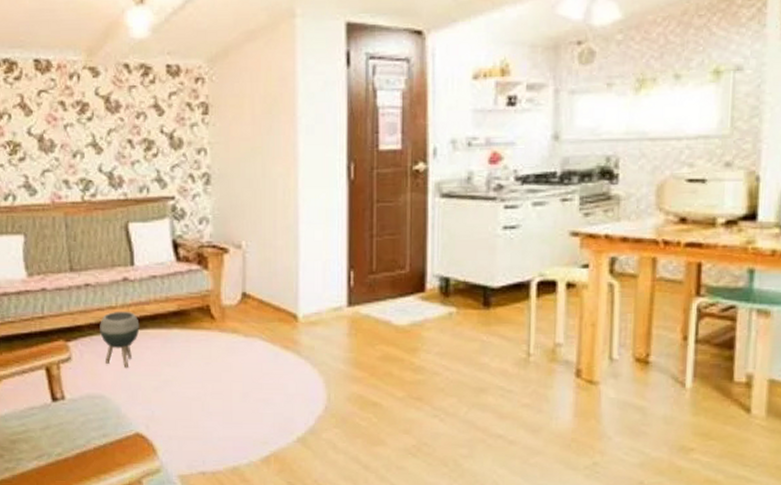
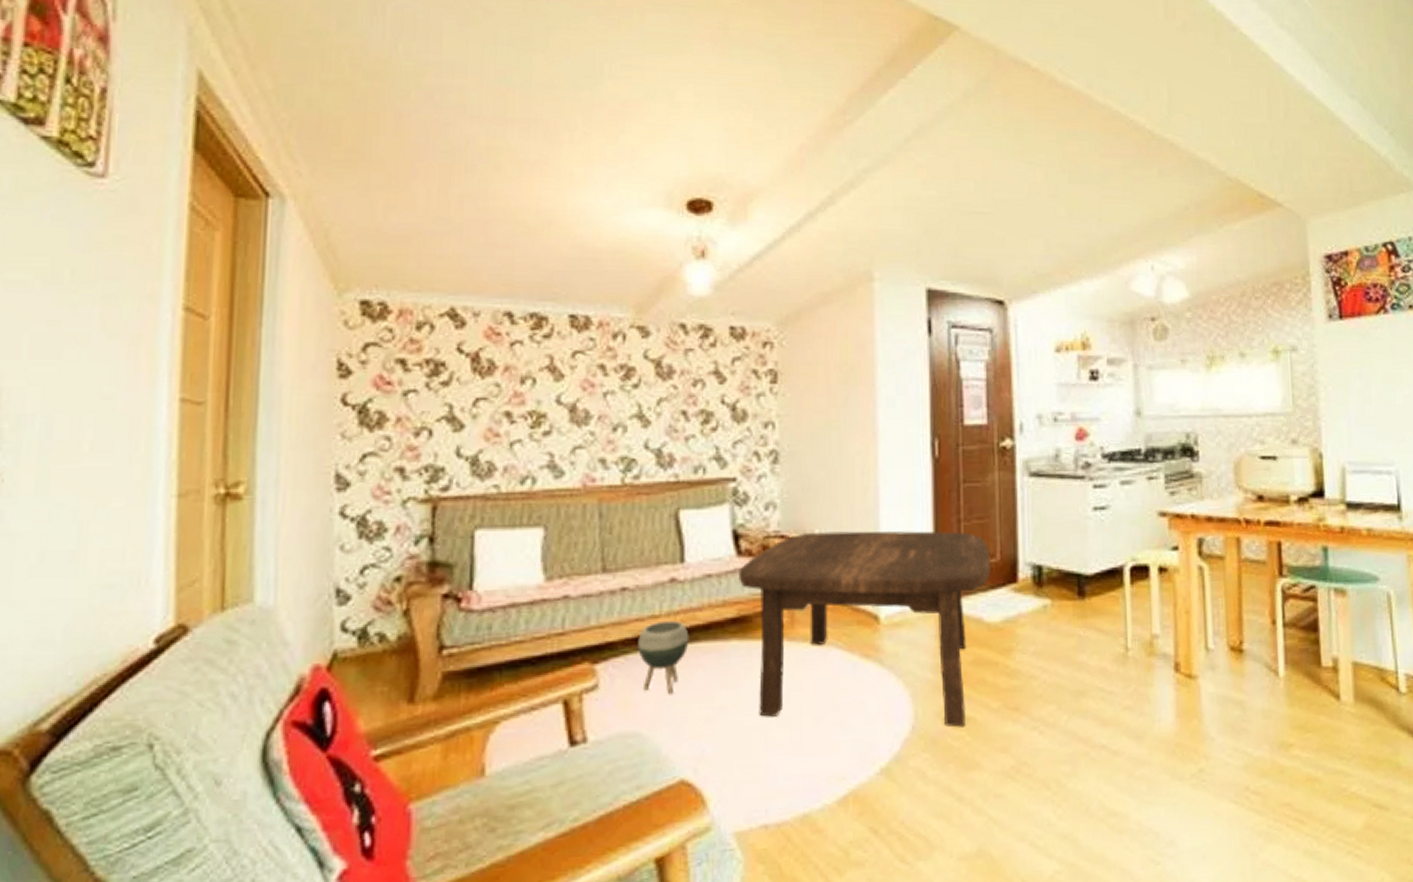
coffee table: none [178,243,400,410] -> present [739,530,991,727]

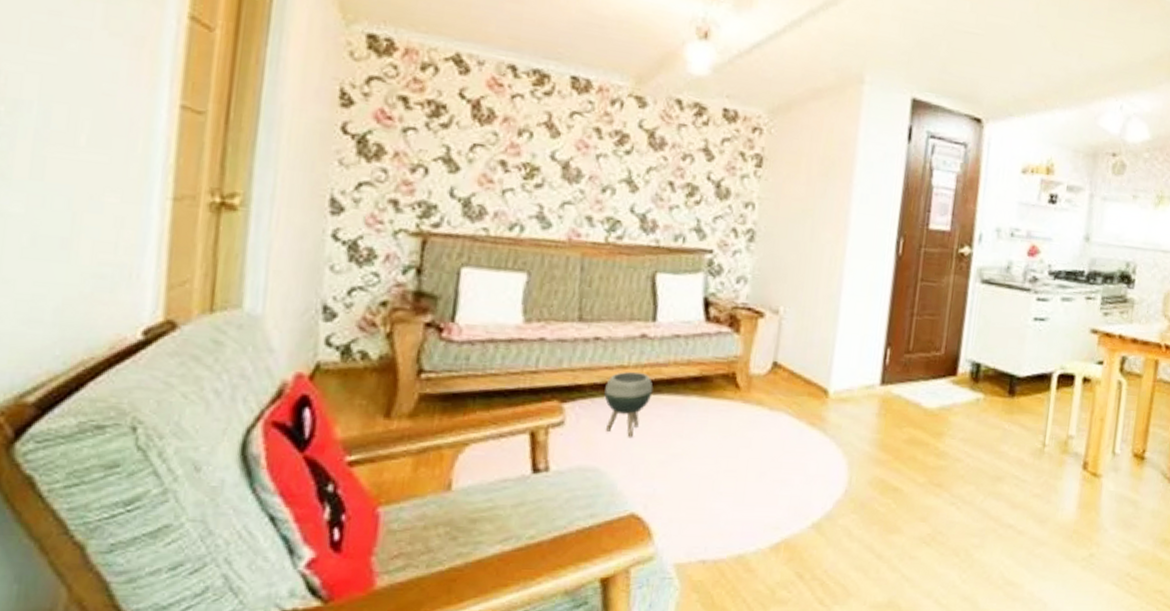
coffee table: present [739,530,991,727] -> none [704,308,936,496]

